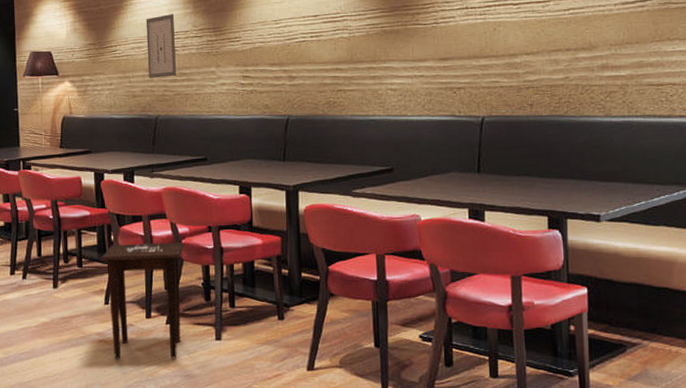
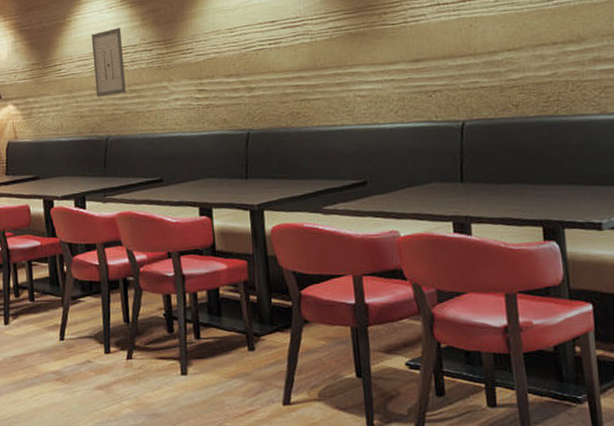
side table: present [100,243,185,359] -> none [53,271,144,399]

